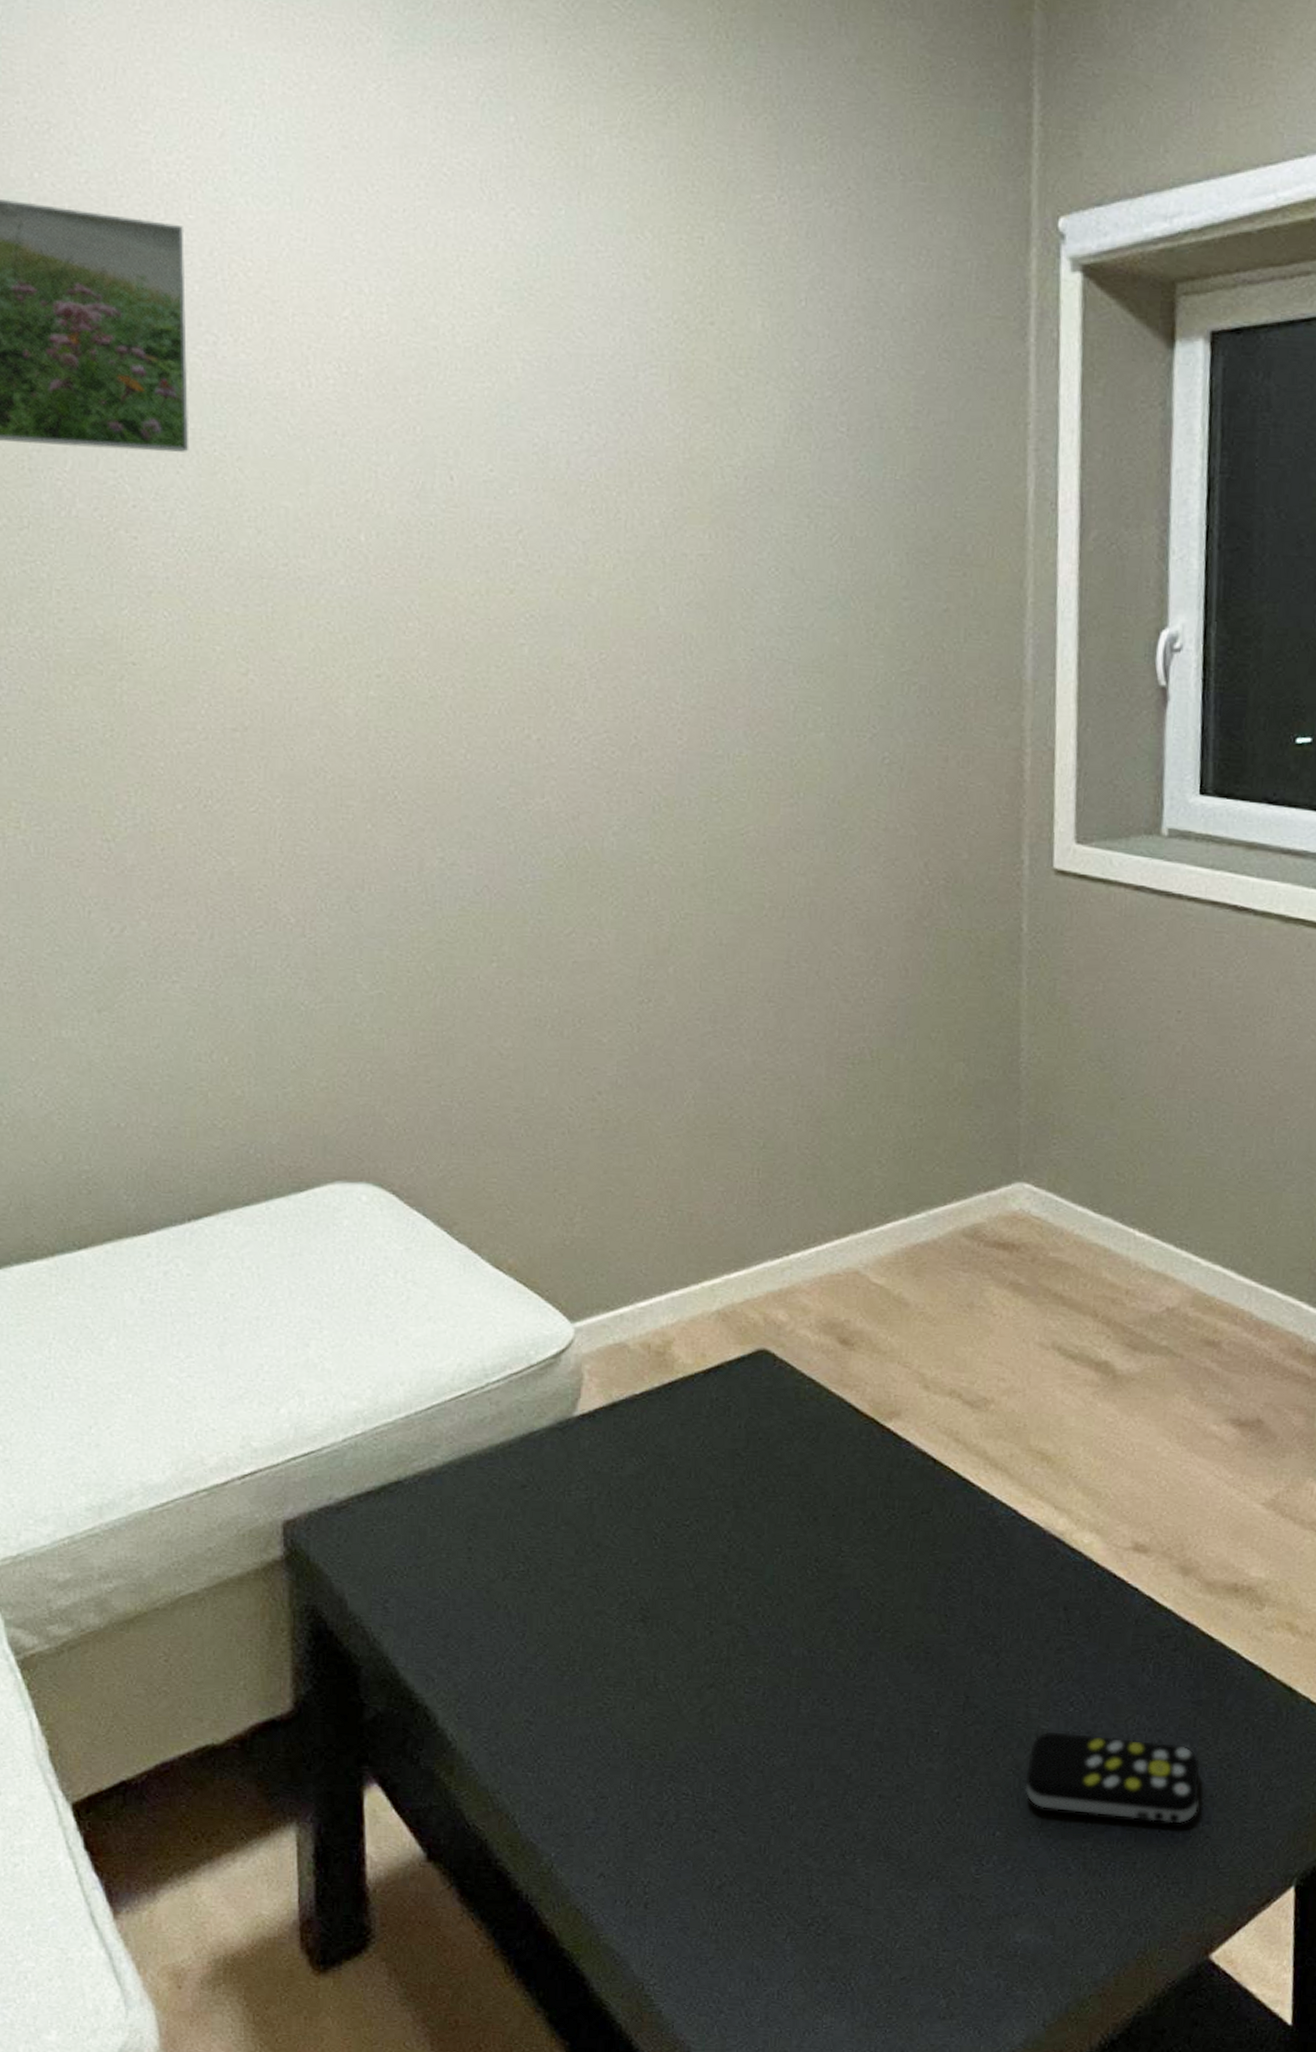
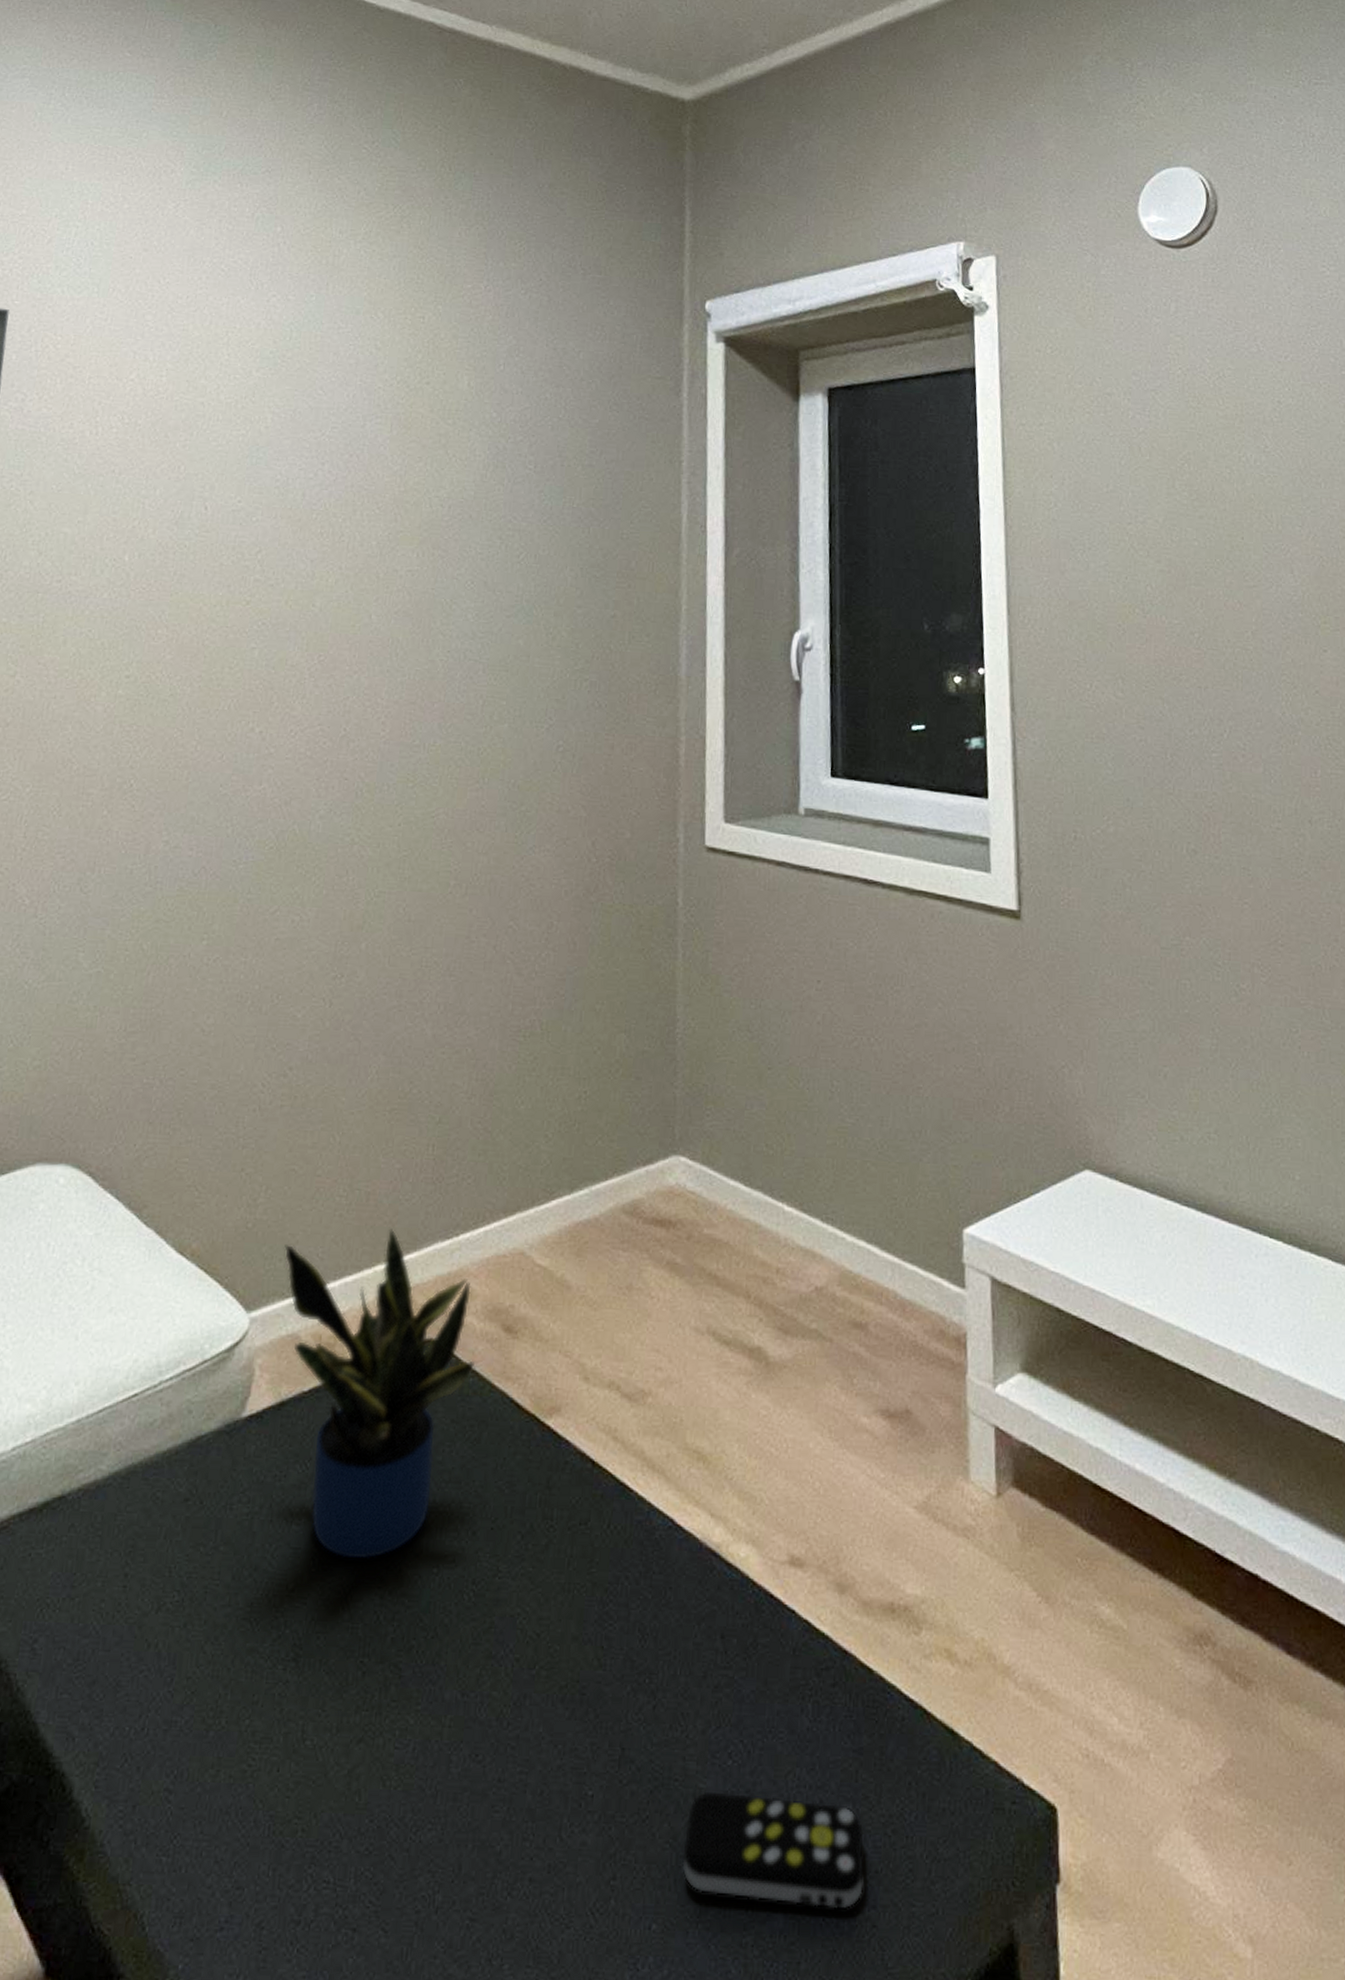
potted plant: none [605,1247,811,1540] -> present [284,1228,476,1560]

